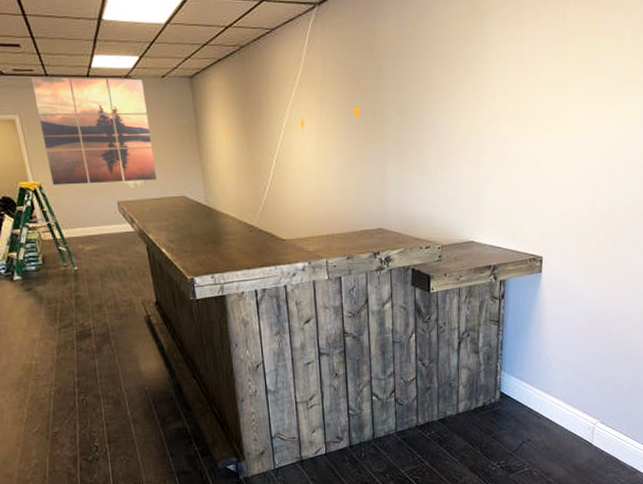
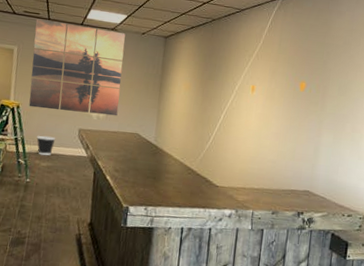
wastebasket: none [72,215,94,239] -> present [36,135,56,156]

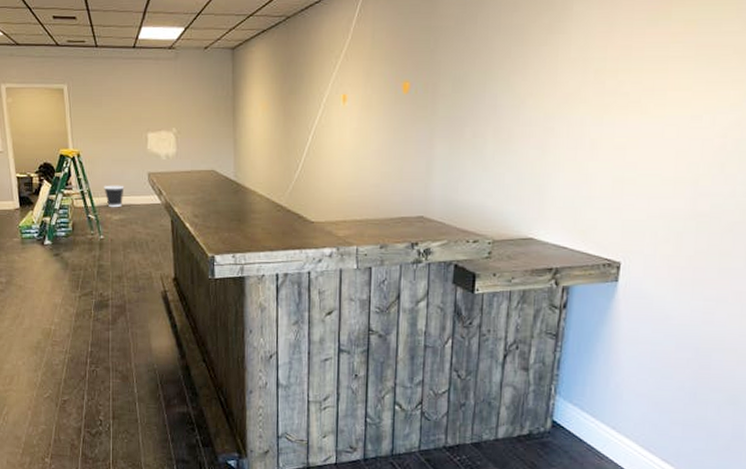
wall art: present [28,18,126,116] -> none [82,47,189,154]

